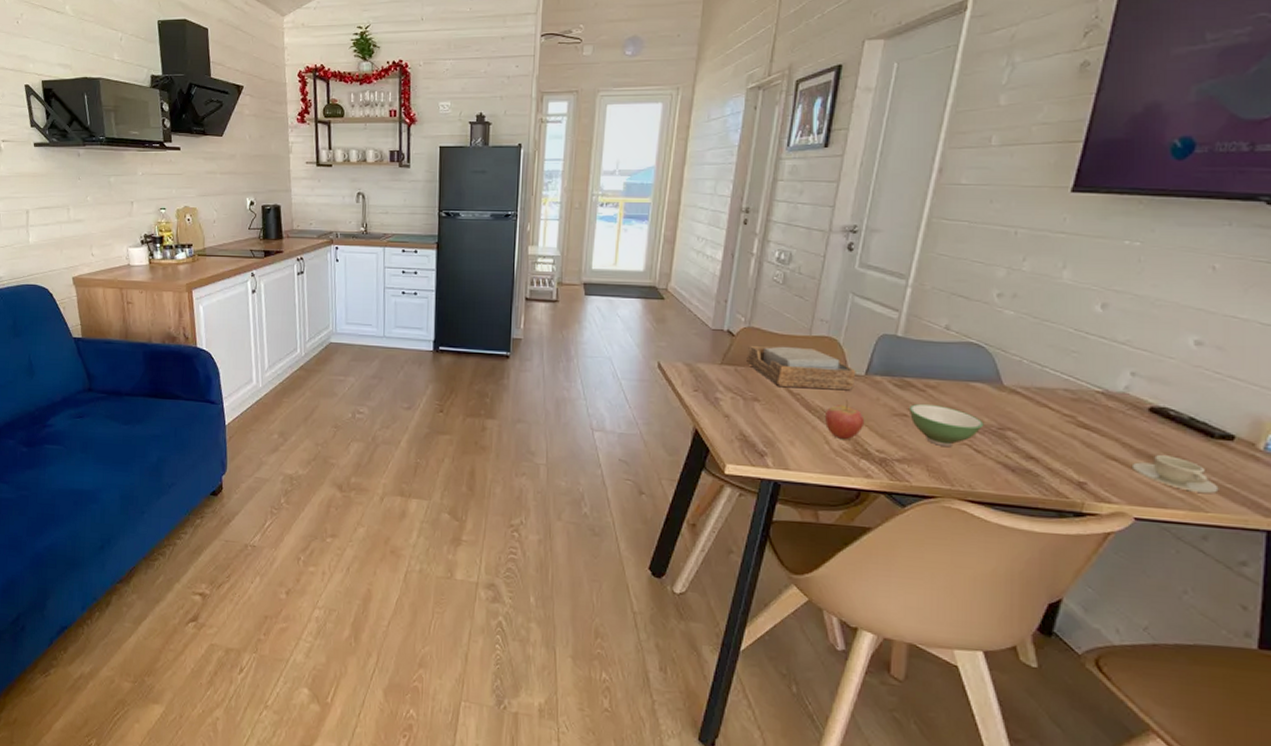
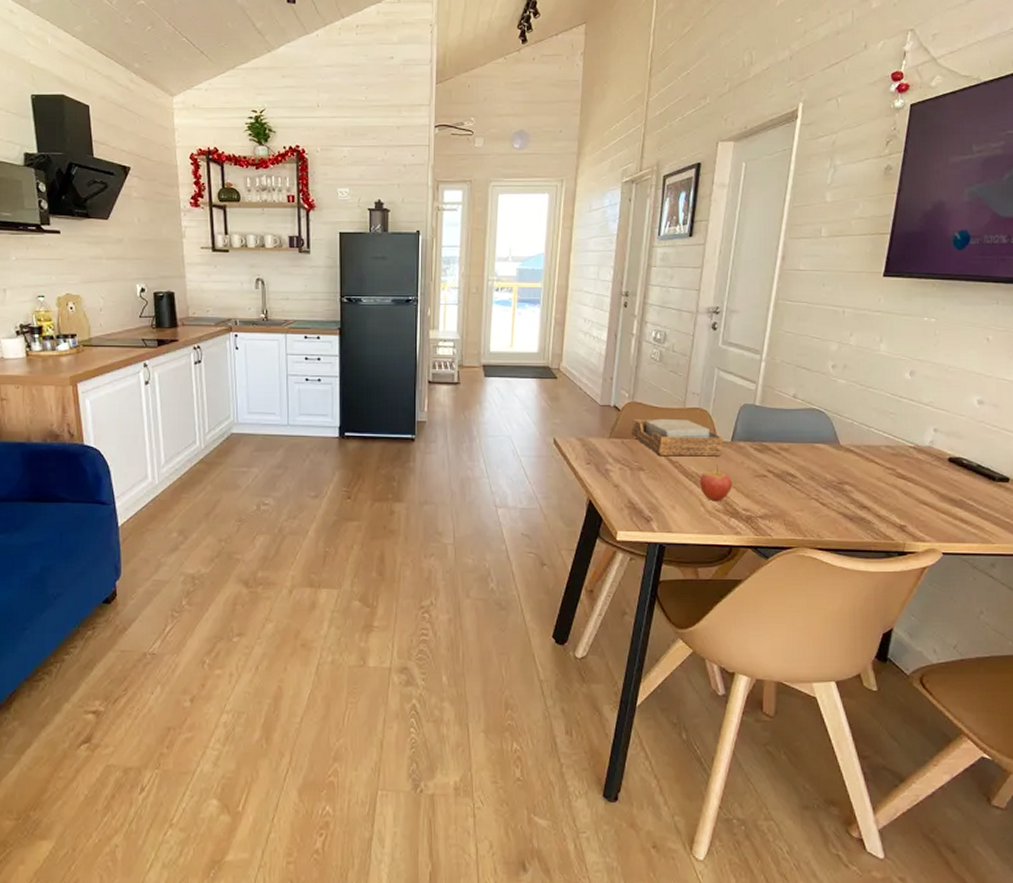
bowl: present [908,403,984,448] -> none [767,464,827,503]
teacup: present [1131,455,1219,493] -> none [938,498,1001,527]

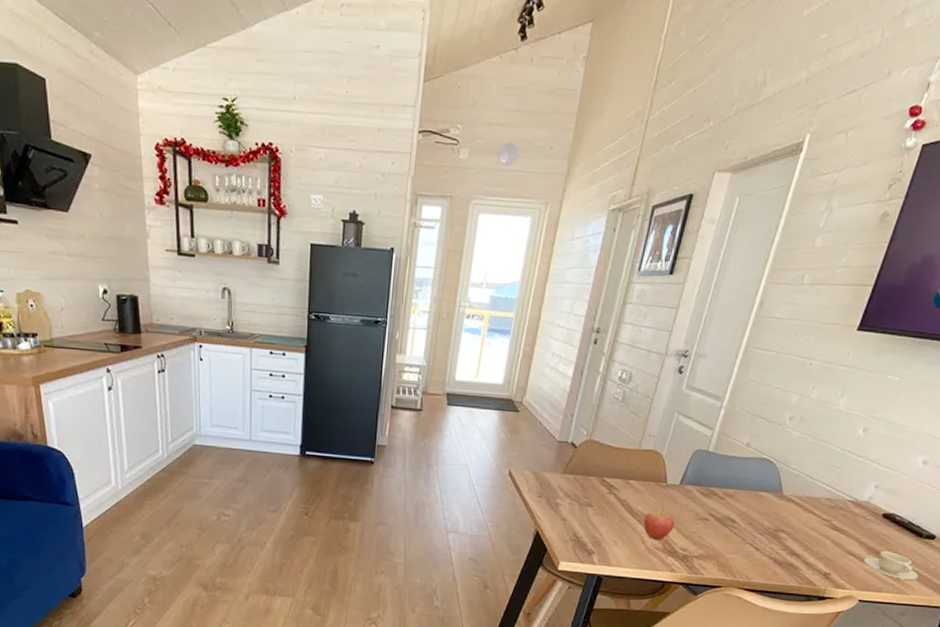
napkin holder: present [631,418,724,457] -> none [585,457,673,498]
teacup: none [938,498,1001,527] -> present [863,551,919,580]

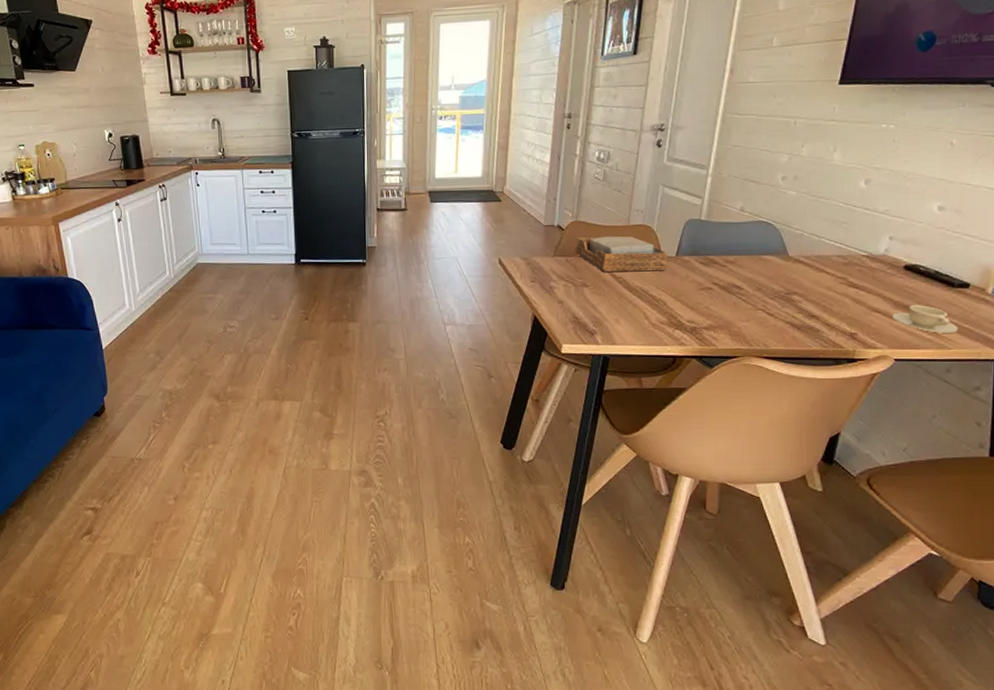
napkin holder: none [585,457,673,498] -> present [575,236,668,272]
fruit: present [644,505,675,540] -> none [644,279,677,315]

